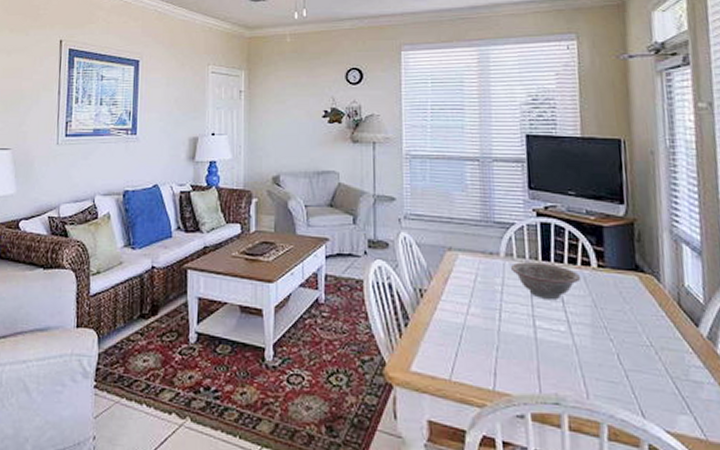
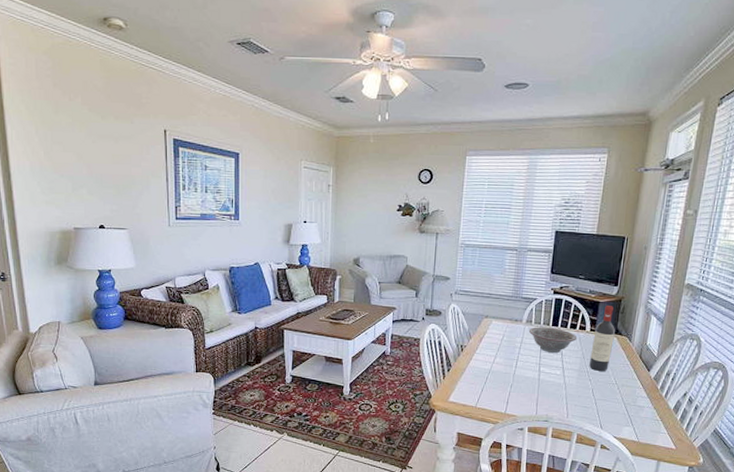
wine bottle: none [603,231,636,328] -> present [589,306,615,372]

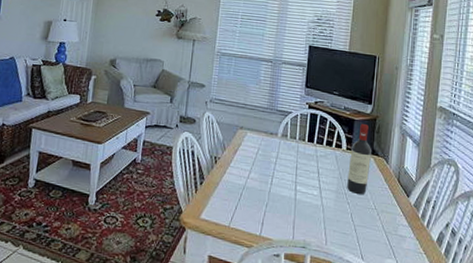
decorative bowl: present [528,327,578,353] -> none [284,141,334,171]

